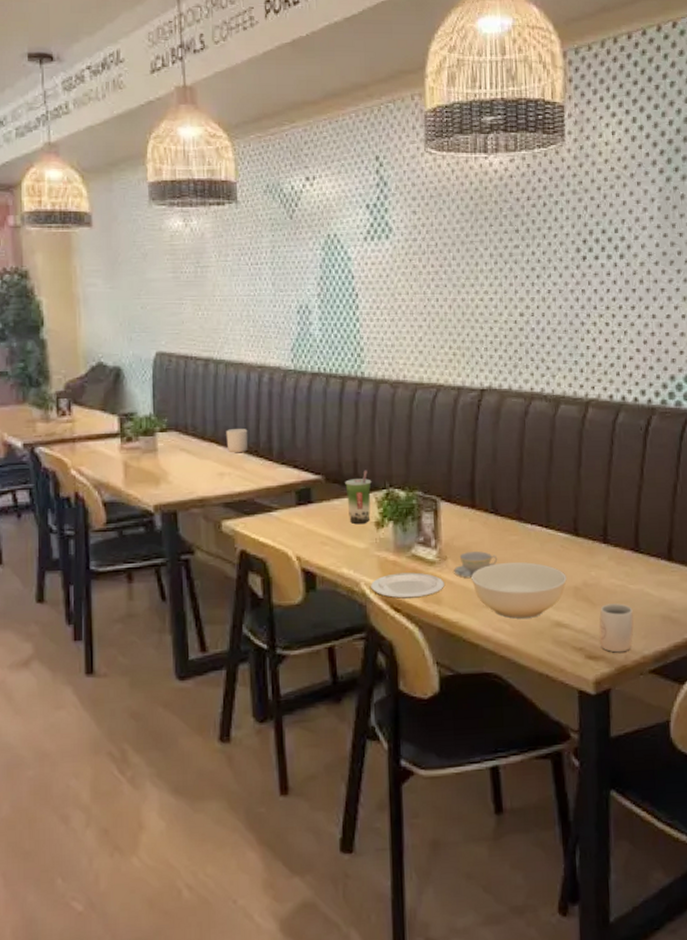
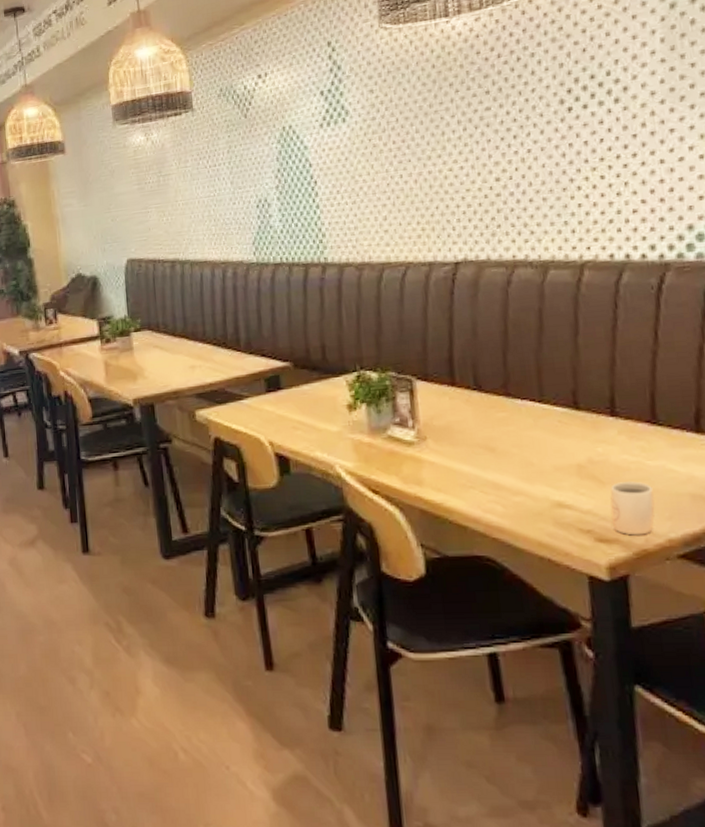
mug: present [226,429,249,453] -> none [195,323,217,347]
beverage cup: present [345,470,372,524] -> none [314,354,342,408]
plate: present [371,572,444,599] -> none [346,453,425,481]
teacup: present [454,551,498,578] -> none [435,430,485,458]
bowl: present [471,562,567,619] -> none [455,439,568,499]

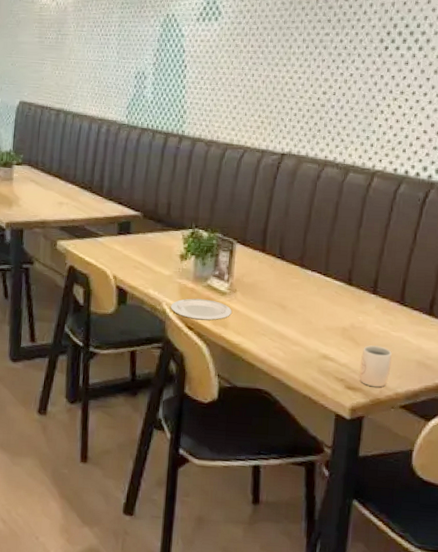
plate: none [346,453,425,481] -> present [171,298,232,321]

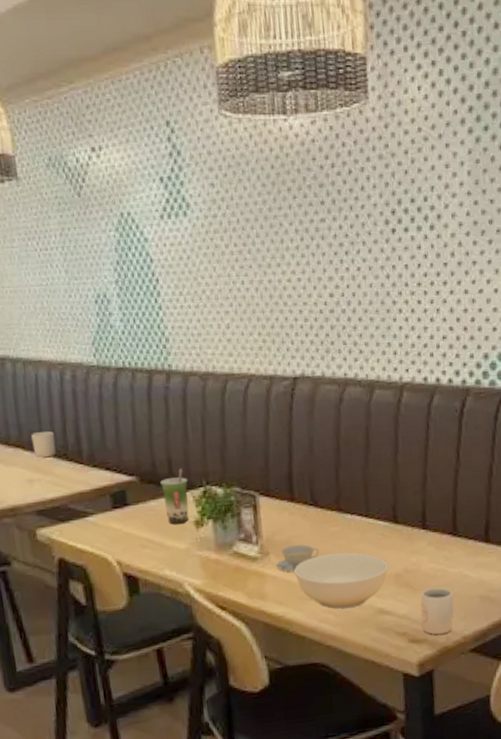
mug: none [67,168,85,188] -> present [31,431,57,458]
beverage cup: none [159,211,181,255] -> present [160,468,189,524]
plate: present [171,298,232,321] -> none [194,569,268,597]
teacup: none [241,288,280,309] -> present [276,544,320,572]
bowl: none [255,300,337,349] -> present [294,552,388,609]

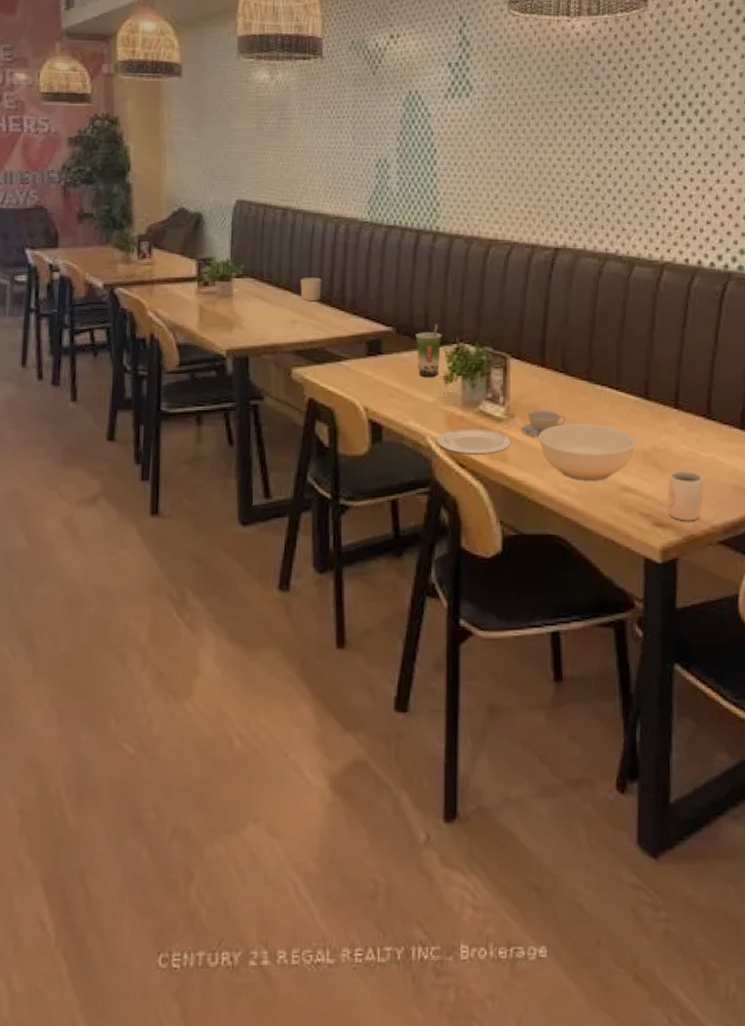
plate: none [194,569,268,597] -> present [437,428,511,455]

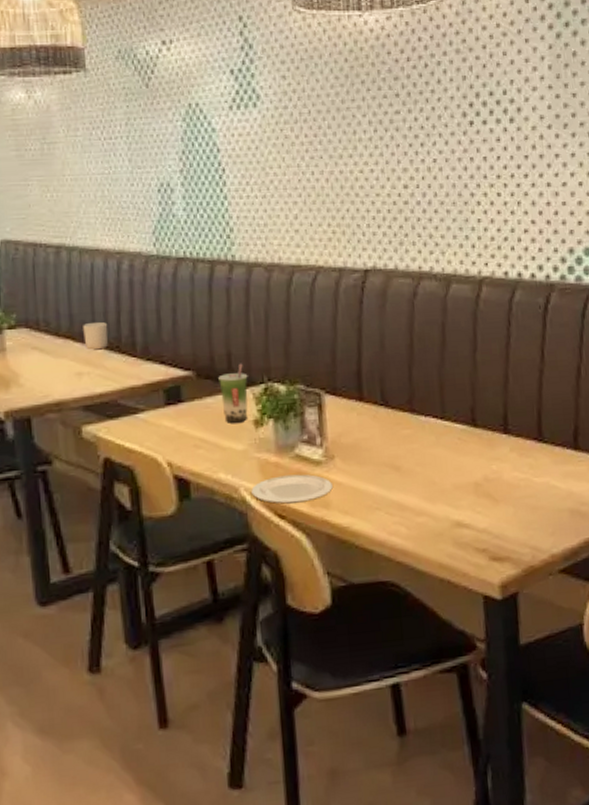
teacup: present [521,411,566,437] -> none [342,448,390,478]
bowl: present [539,423,636,481] -> none [362,458,466,520]
mug: present [667,470,704,521] -> none [502,498,541,553]

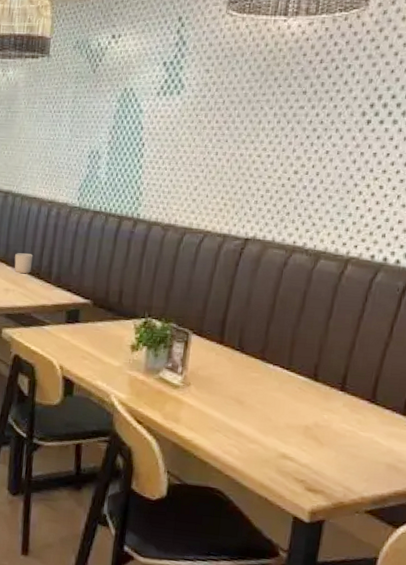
beverage cup: present [218,363,248,423] -> none [109,299,133,345]
plate: present [251,474,333,504] -> none [119,391,185,415]

